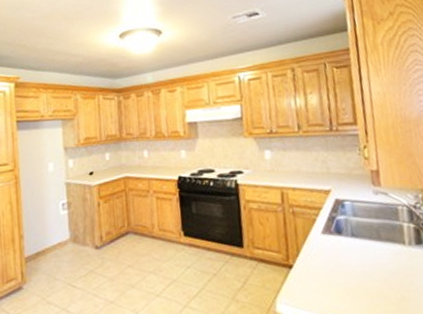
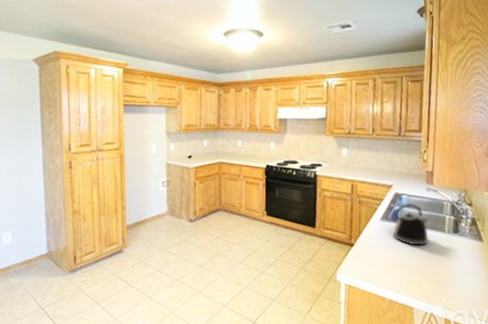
kettle: none [337,211,386,264] -> present [393,204,429,246]

